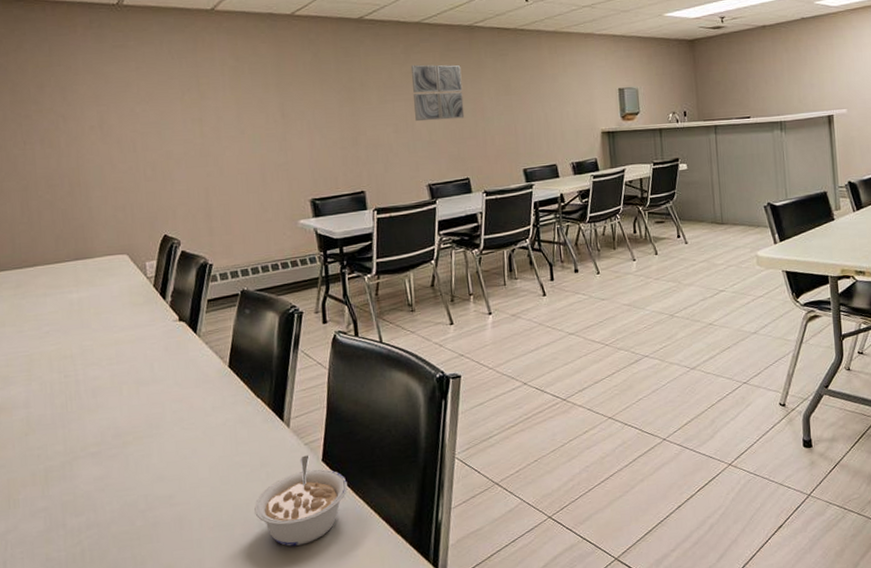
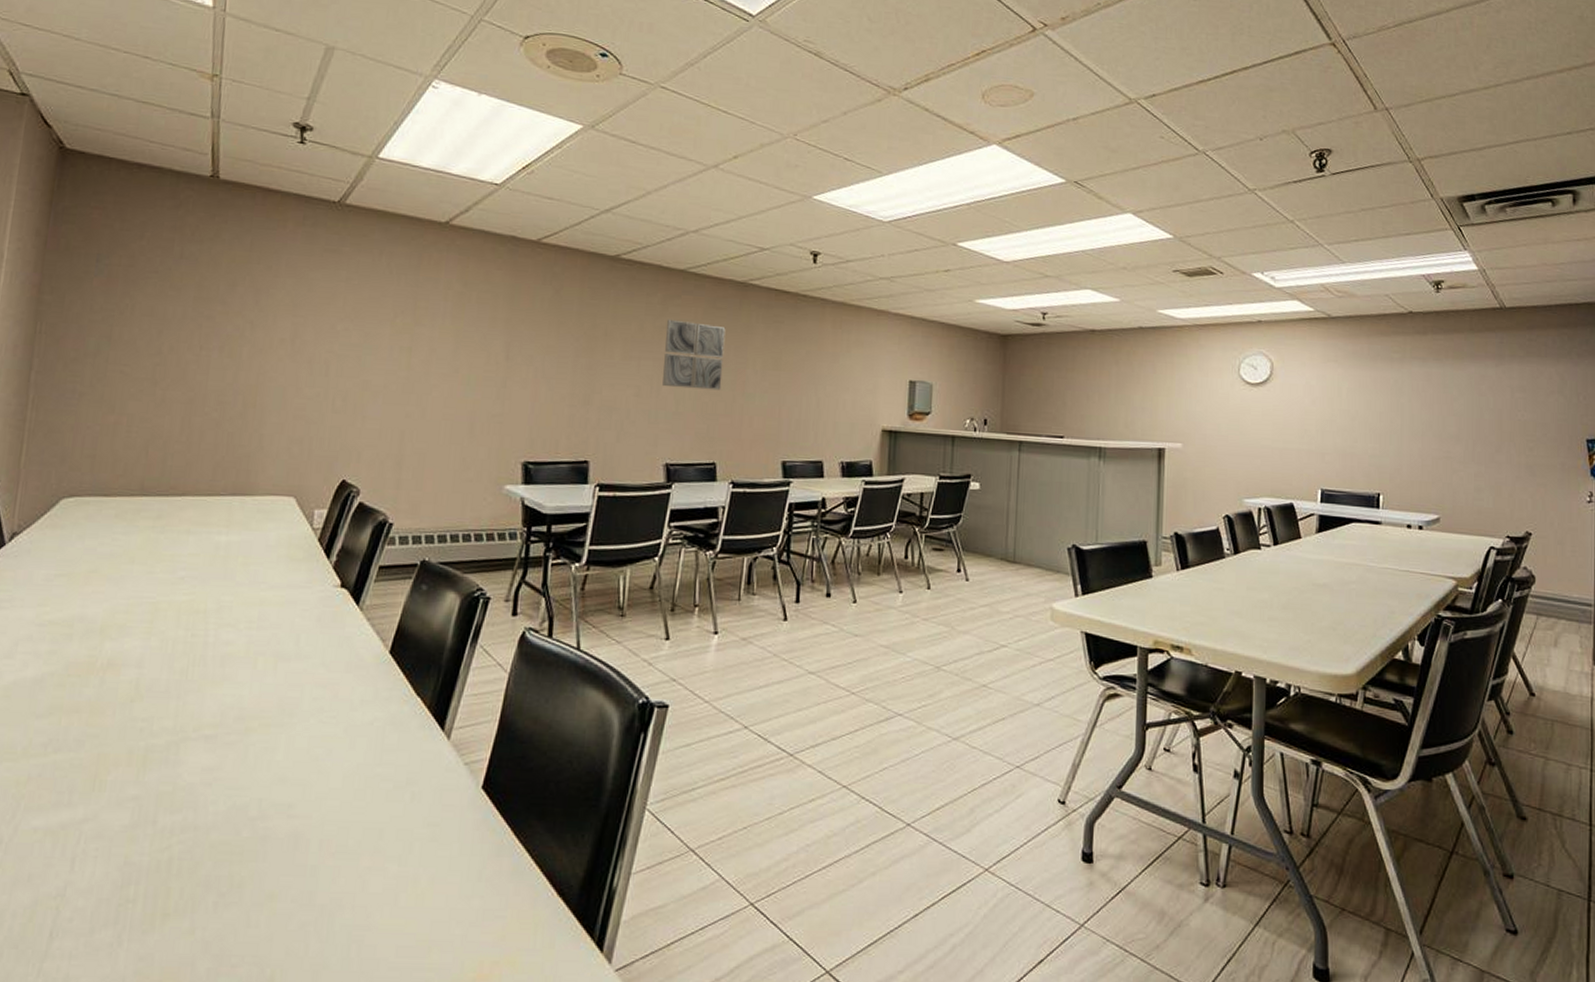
legume: present [254,455,348,546] -> none [389,778,508,893]

